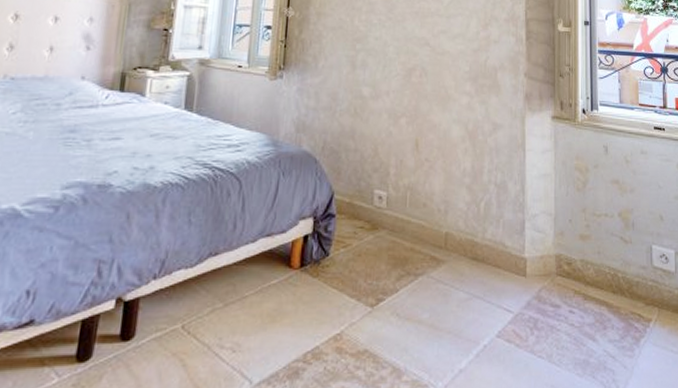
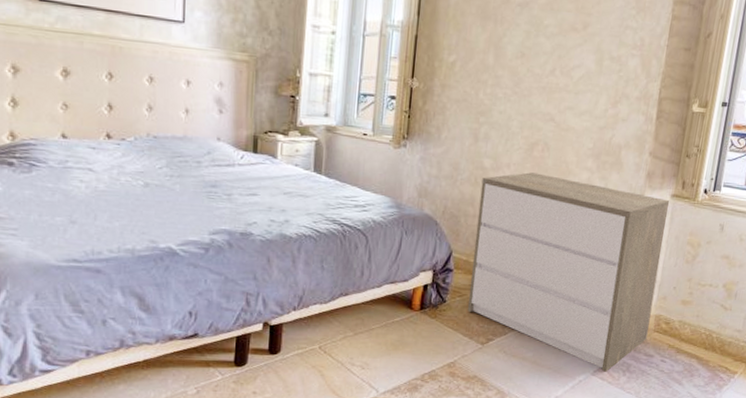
dresser: none [352,99,551,332] -> present [467,172,670,372]

